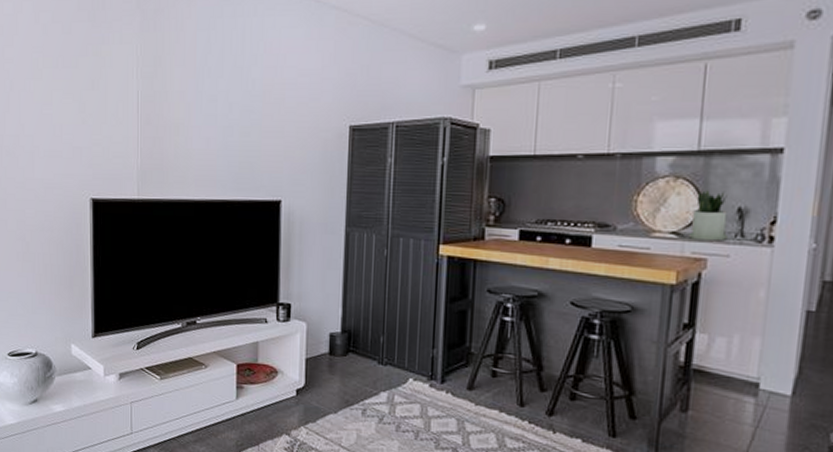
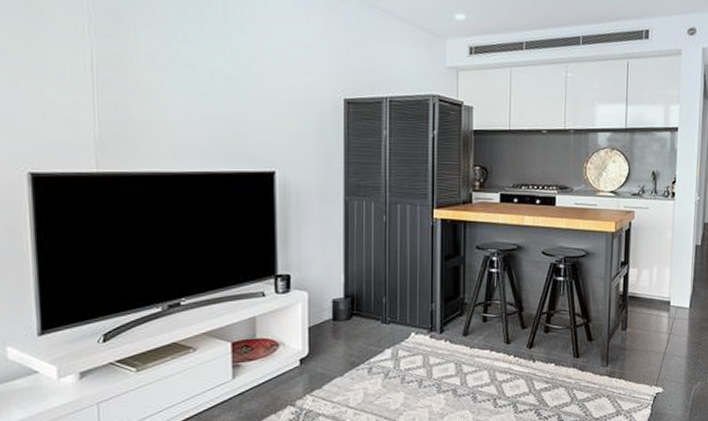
planter: present [687,190,729,242] -> none [621,159,648,197]

